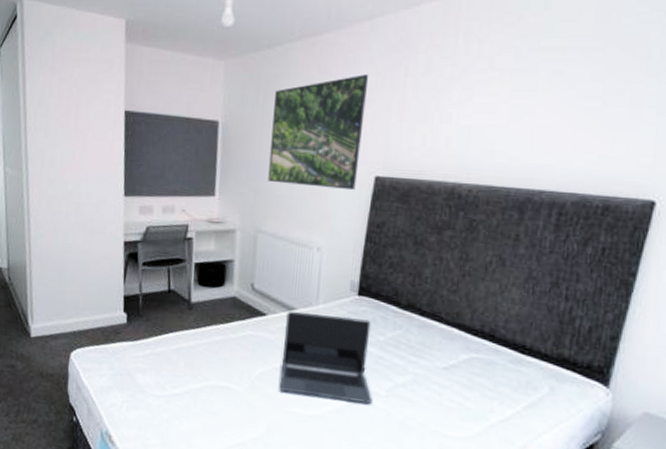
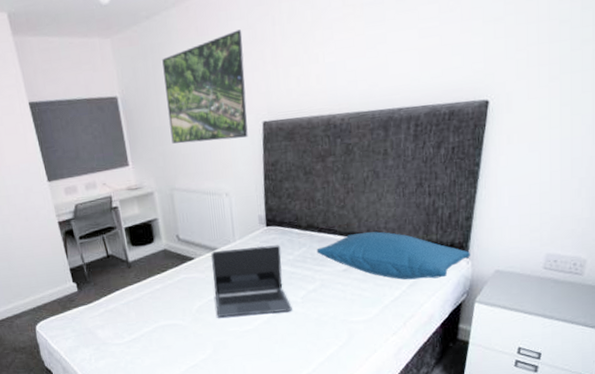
pillow: none [414,326,613,406] -> present [316,231,471,280]

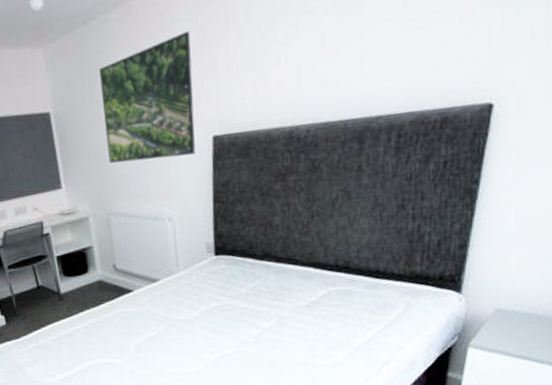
laptop: present [210,245,292,318] -> none [150,276,244,357]
pillow: present [316,231,471,280] -> none [273,261,465,319]

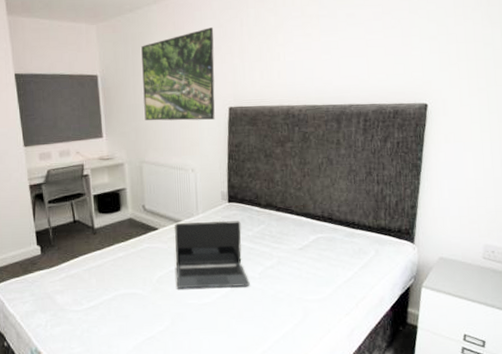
laptop: none [150,276,244,357] -> present [174,220,250,289]

